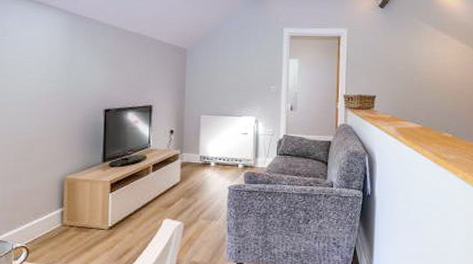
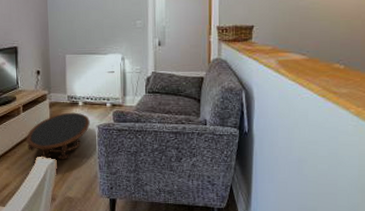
coffee table: none [154,173,221,222] -> present [26,112,90,160]

